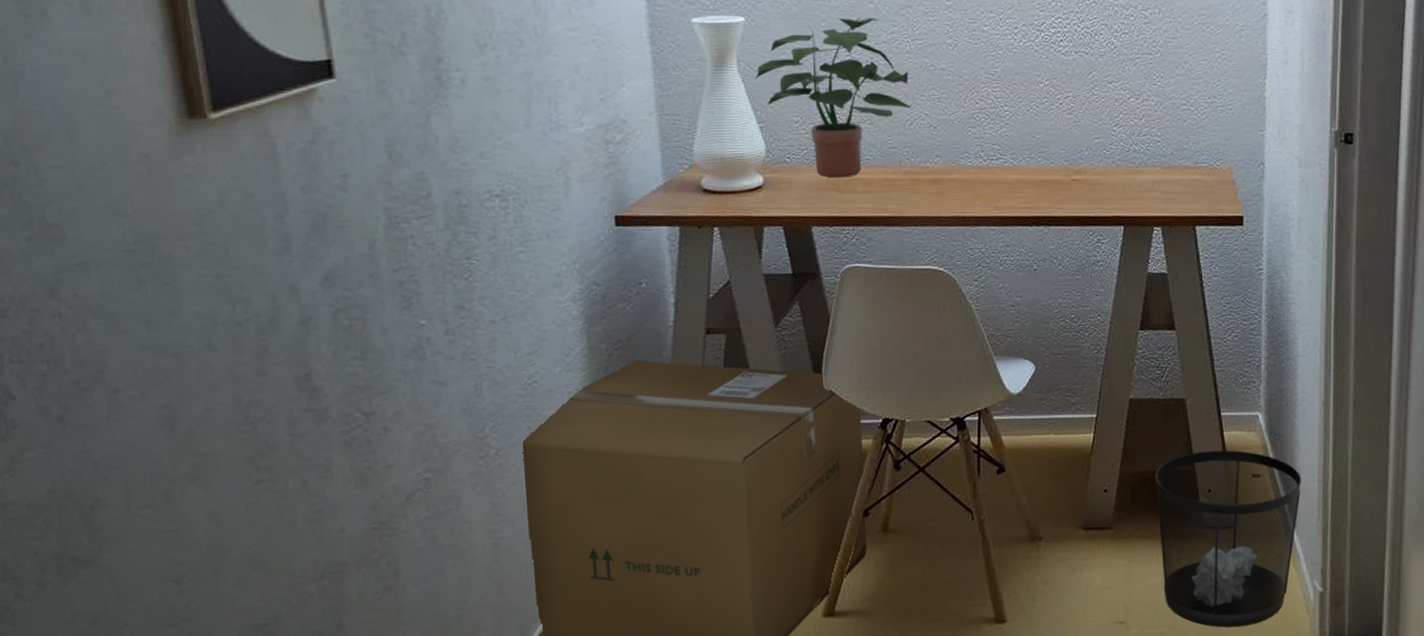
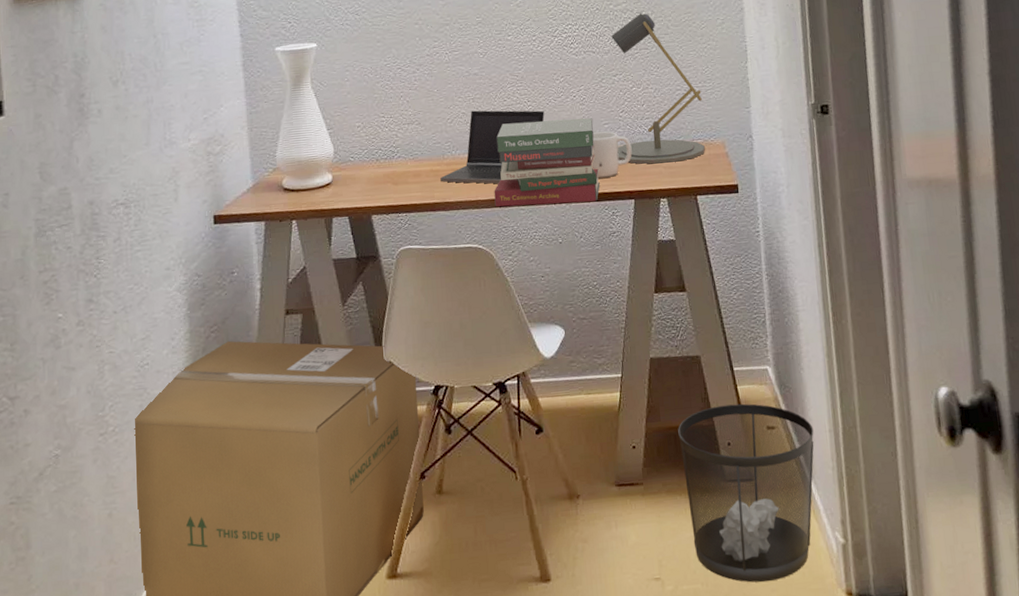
potted plant: present [754,17,913,178] -> none [325,35,453,172]
laptop computer: none [896,112,1024,200] -> present [440,110,545,184]
books: none [959,129,1085,227] -> present [494,118,600,208]
mug: none [1076,146,1125,200] -> present [591,131,632,178]
desk lamp: none [1108,10,1210,188] -> present [611,13,705,164]

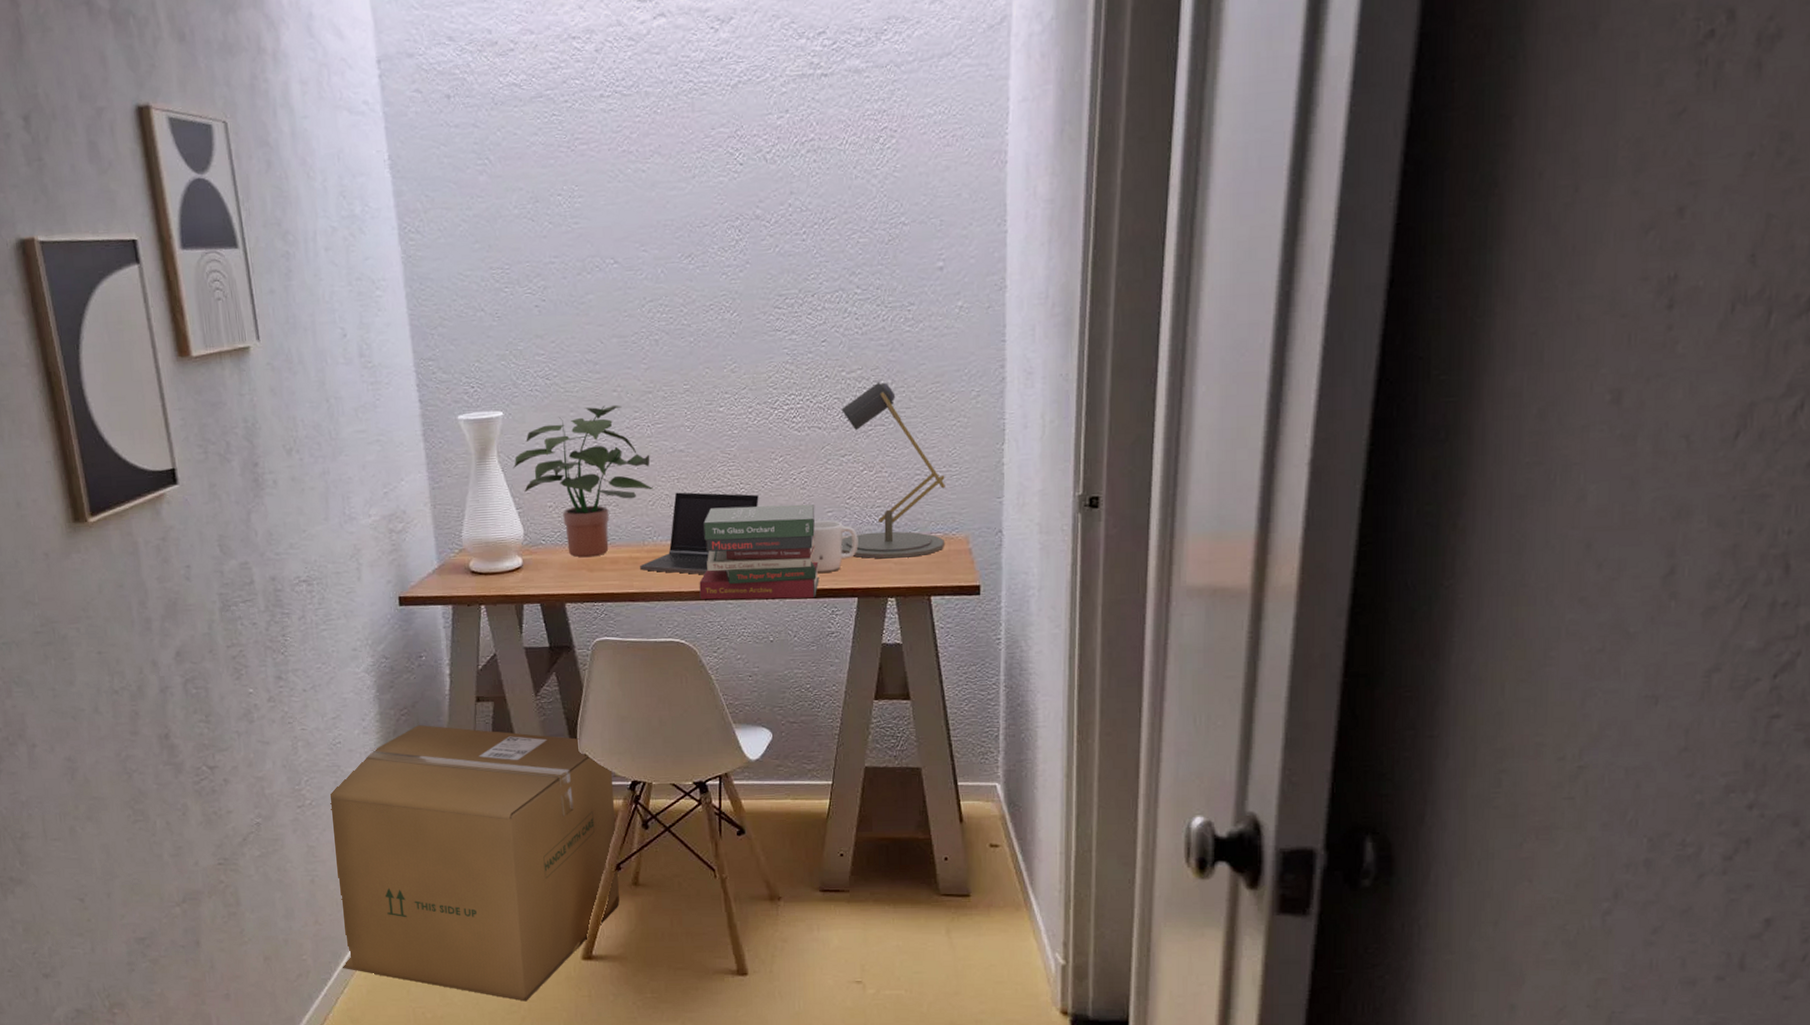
potted plant: none [325,35,453,172] -> present [513,404,655,558]
waste bin: present [678,403,814,583] -> none [891,819,1043,995]

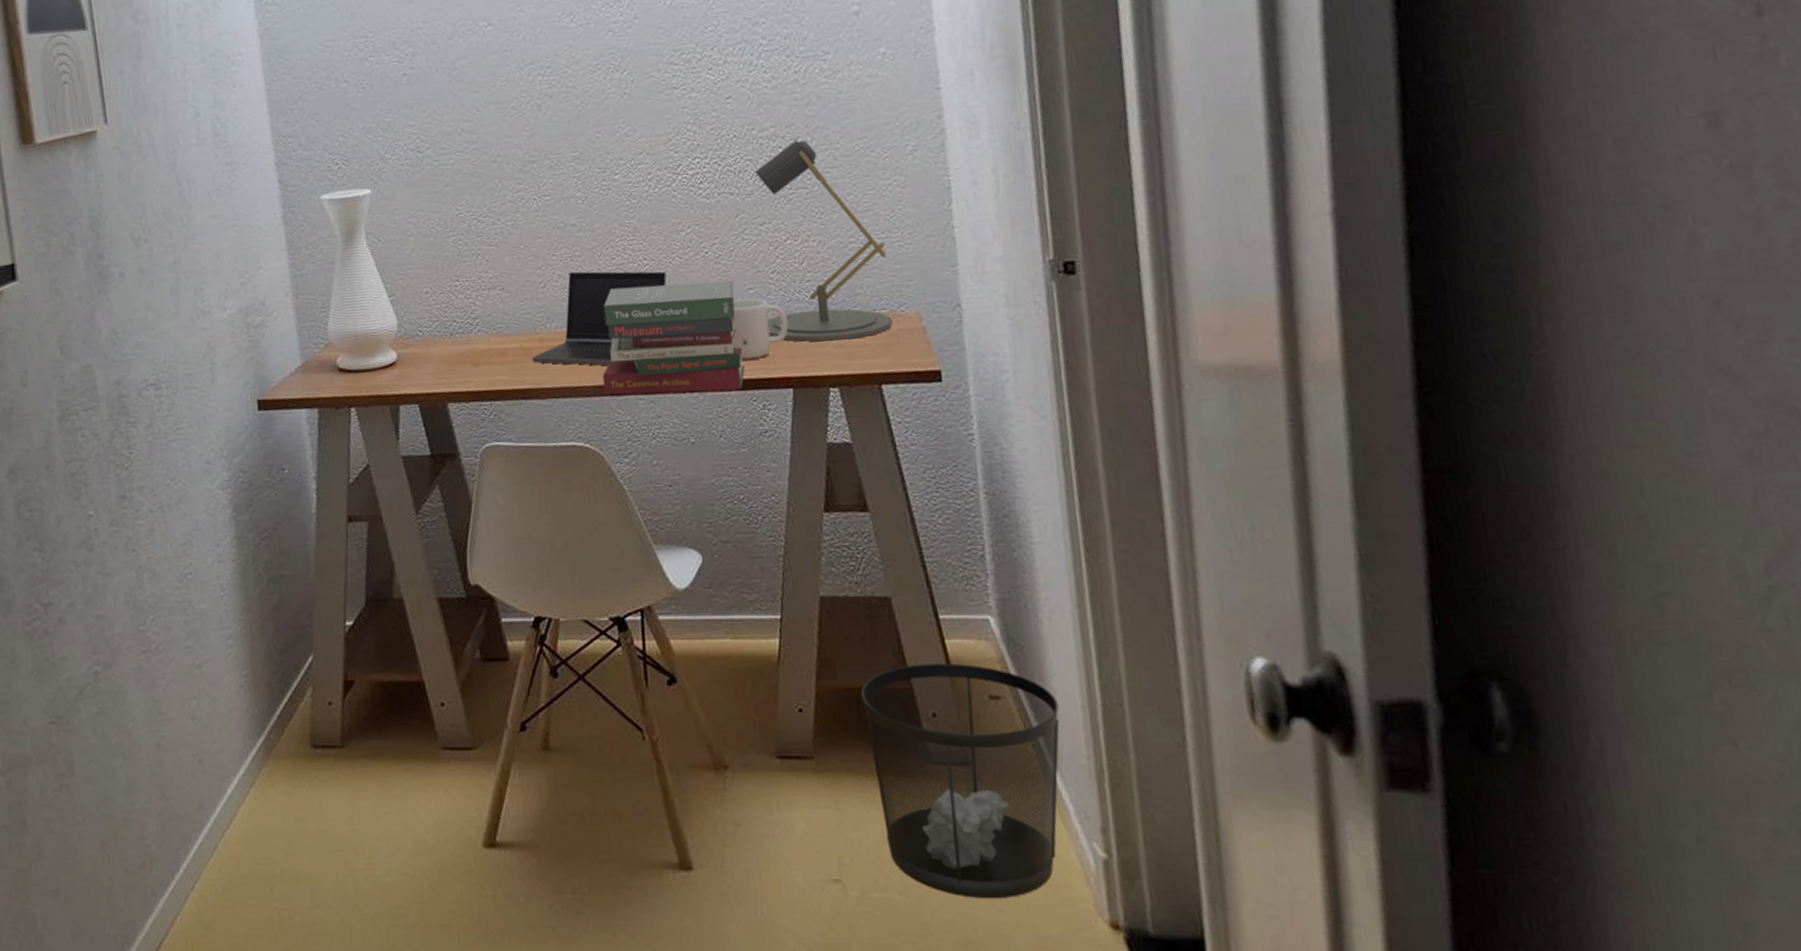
box: present [330,725,620,1002] -> none [179,551,527,903]
potted plant: present [513,404,655,558] -> none [383,176,545,350]
waste bin: none [891,819,1043,995] -> present [861,663,1060,900]

